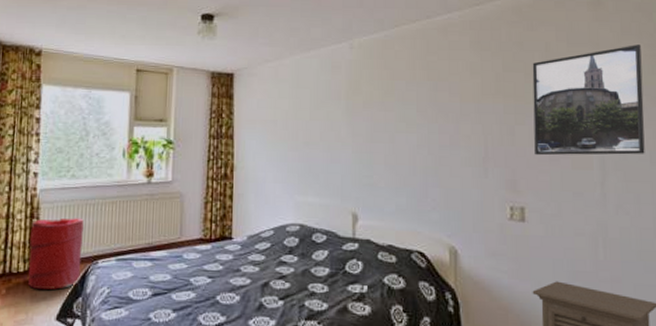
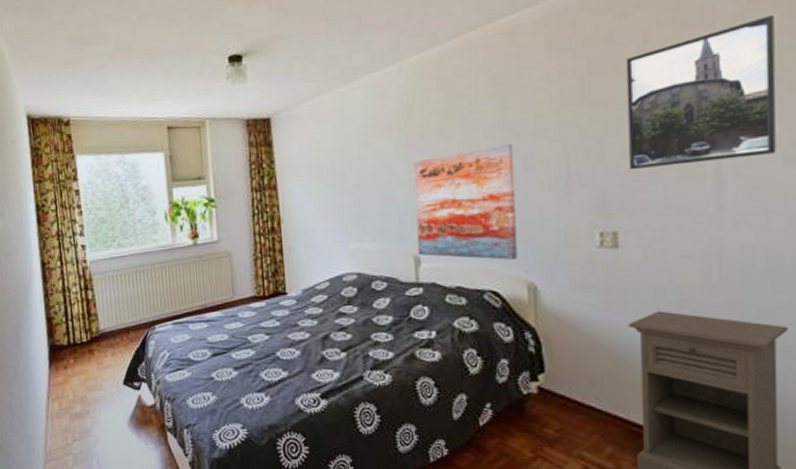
laundry hamper: present [28,218,85,289] -> none [87,286,141,357]
wall art: none [357,121,442,224] -> present [413,143,518,260]

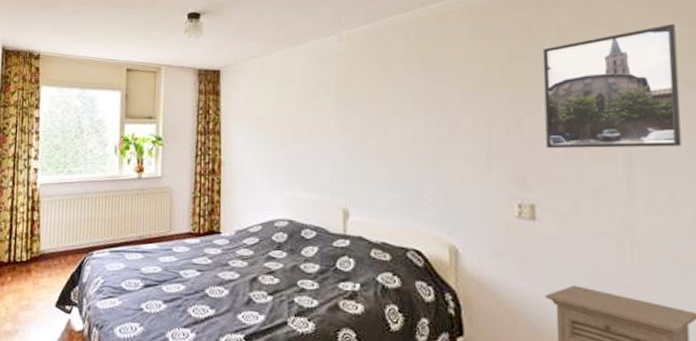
wall art: present [413,143,518,260] -> none [347,113,441,221]

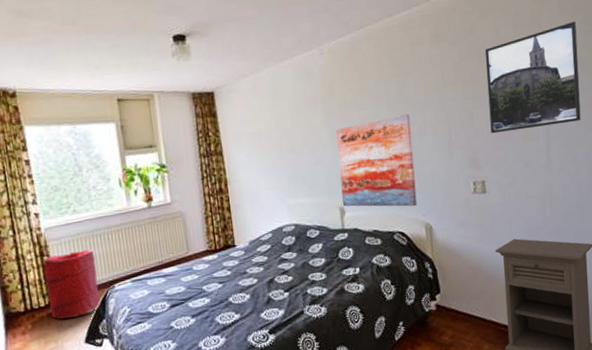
laundry hamper: none [30,211,80,278] -> present [43,249,101,320]
wall art: none [347,113,441,221] -> present [336,113,417,207]

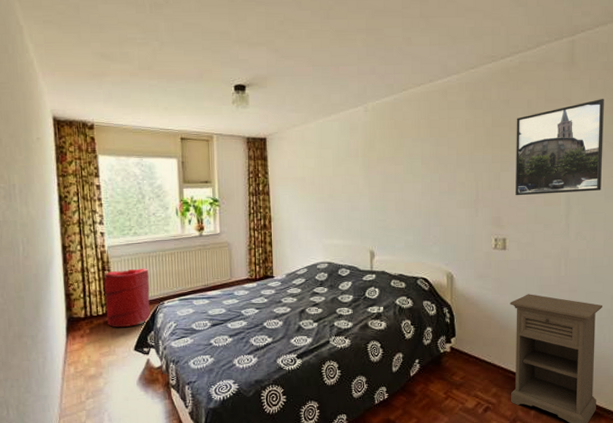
wall art: present [336,113,417,207] -> none [373,171,441,256]

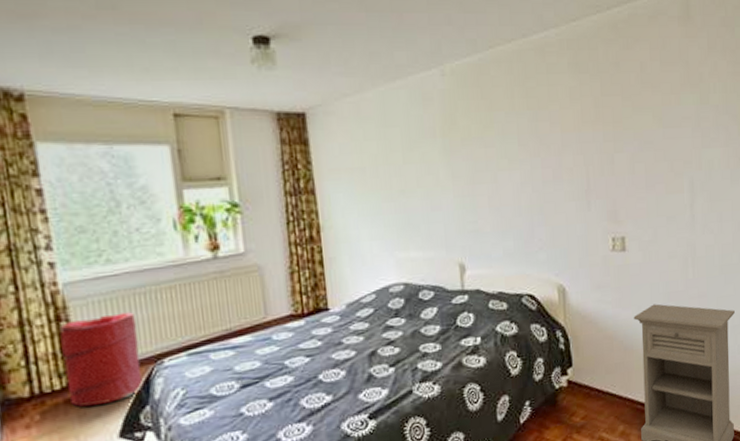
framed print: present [516,99,604,196] -> none [628,62,727,183]

